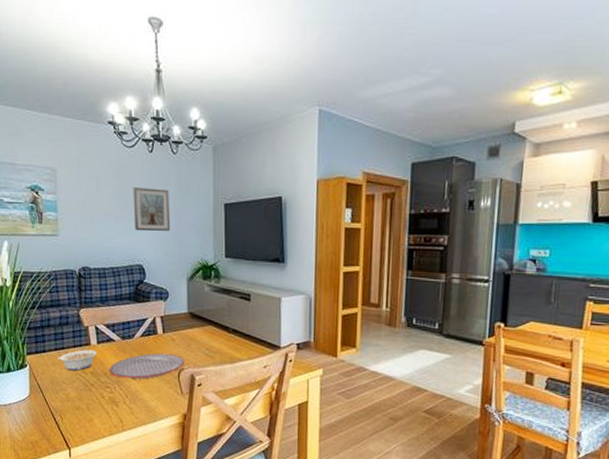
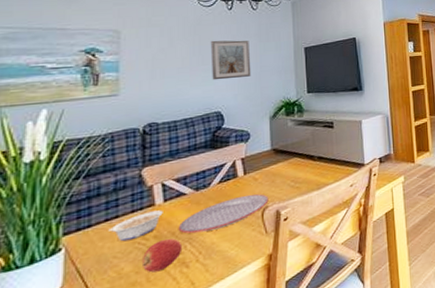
apple: none [82,377,113,404] -> present [141,238,183,273]

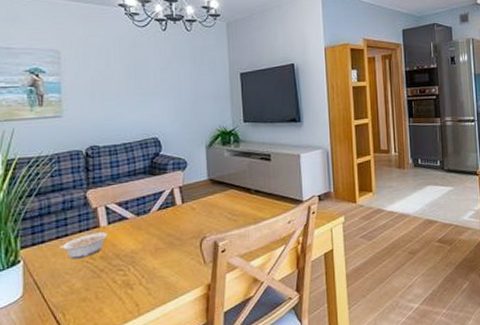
apple: present [141,238,183,273] -> none [90,259,127,291]
plate: present [178,194,269,234] -> none [121,223,207,258]
picture frame: present [210,40,252,81] -> none [146,63,187,105]

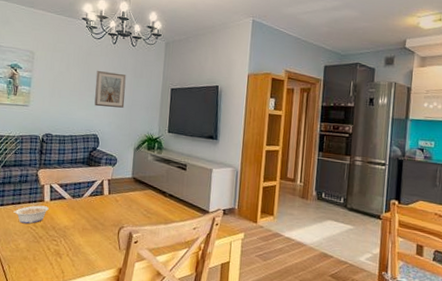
picture frame: none [146,63,187,105] -> present [94,70,126,108]

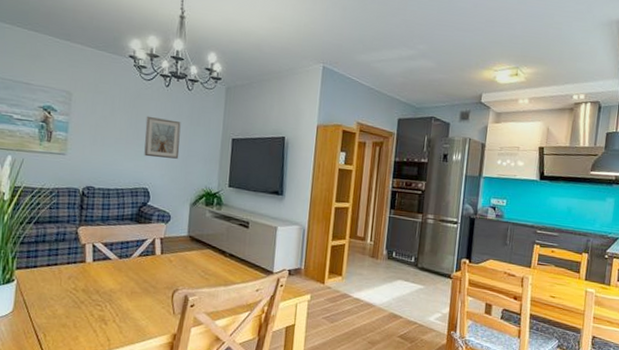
legume: present [13,205,49,224] -> none [49,266,91,288]

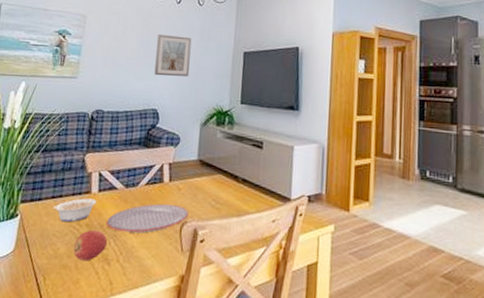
legume: none [49,266,91,288] -> present [53,198,97,223]
apple: none [71,294,104,321] -> present [73,229,108,261]
plate: none [101,273,180,299] -> present [106,203,189,234]

